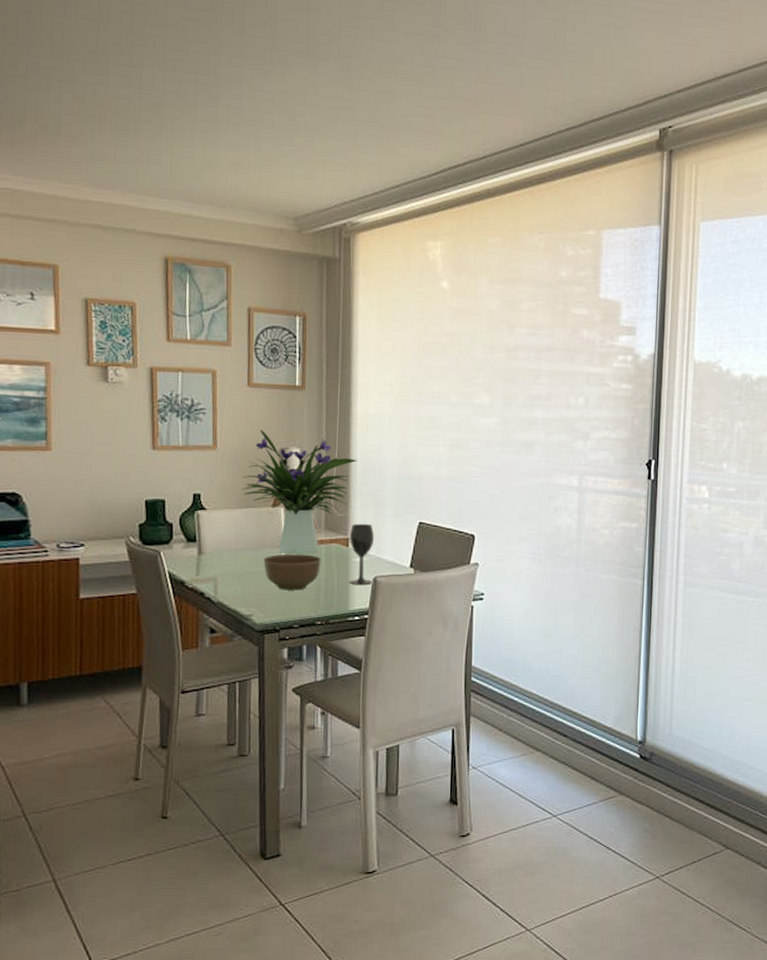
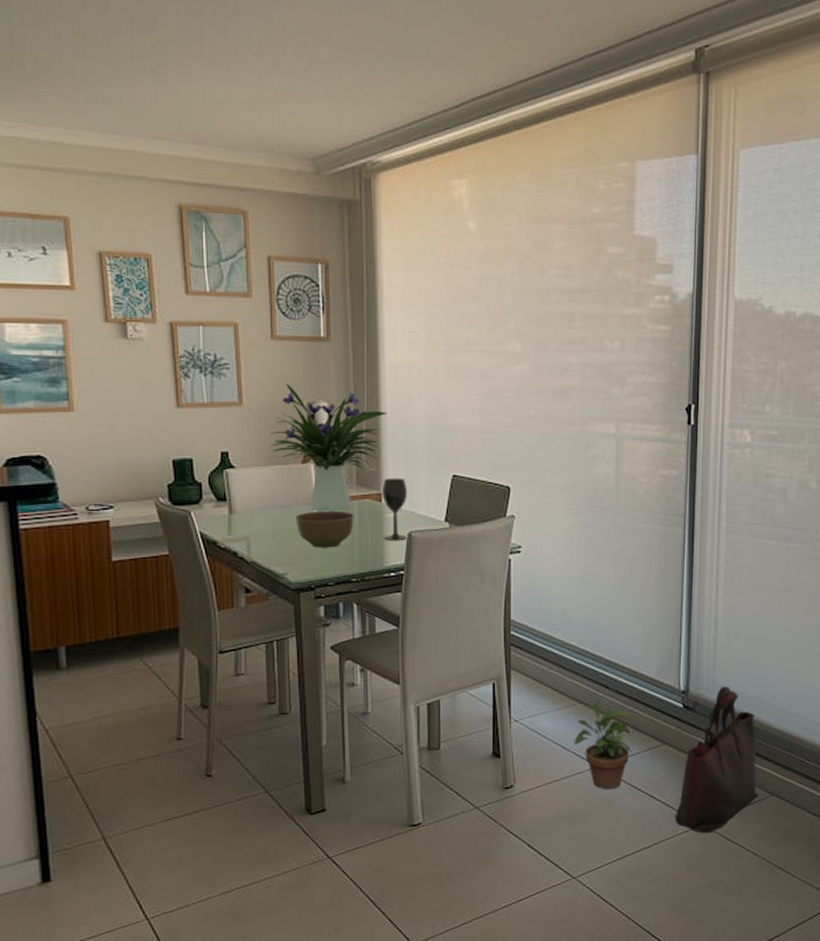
potted plant: none [531,748,589,840] -> present [574,700,632,790]
handbag: none [630,737,714,886] -> present [675,686,759,833]

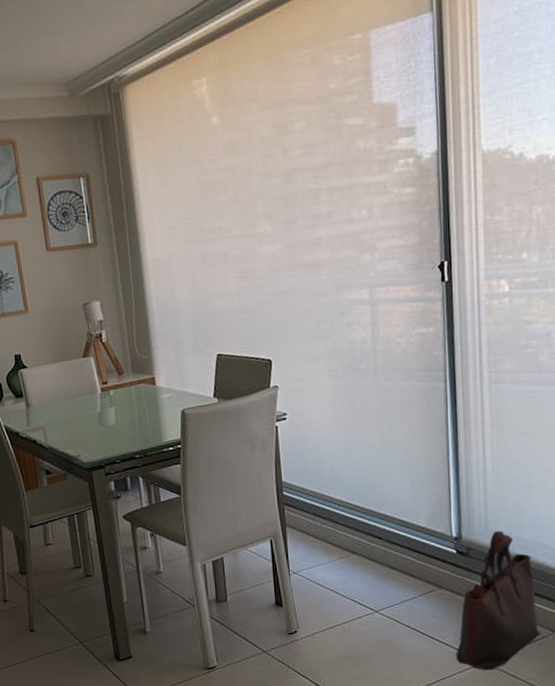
flower arrangement: present [270,384,387,512] -> none [54,288,153,400]
bowl: present [295,510,354,548] -> none [82,396,133,431]
wine glass: present [381,477,408,541] -> none [154,361,181,419]
potted plant: present [574,700,632,790] -> none [351,550,409,633]

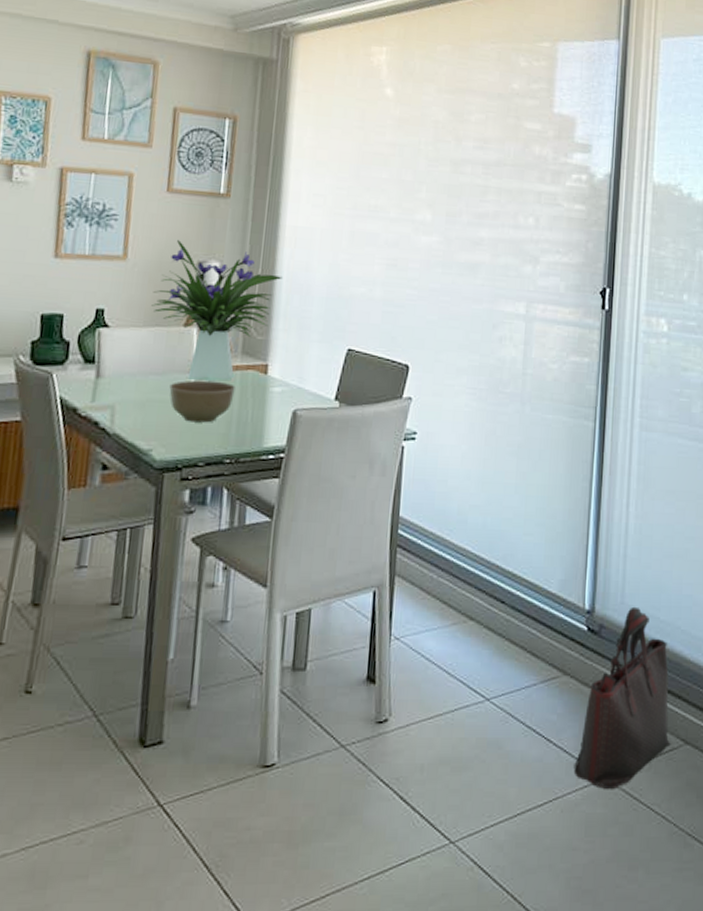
flower arrangement: none [54,288,153,400] -> present [151,240,283,382]
bowl: none [82,396,133,431] -> present [169,380,235,423]

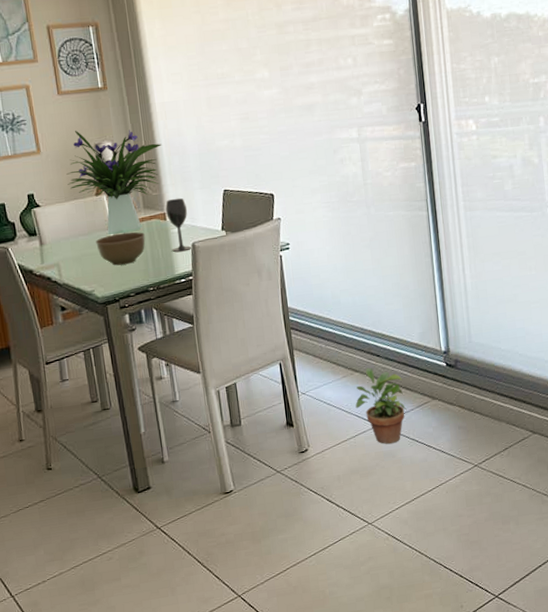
wine glass: none [265,348,297,419] -> present [165,197,191,252]
potted plant: none [462,616,529,730] -> present [355,367,407,445]
handbag: present [574,606,671,789] -> none [451,343,523,473]

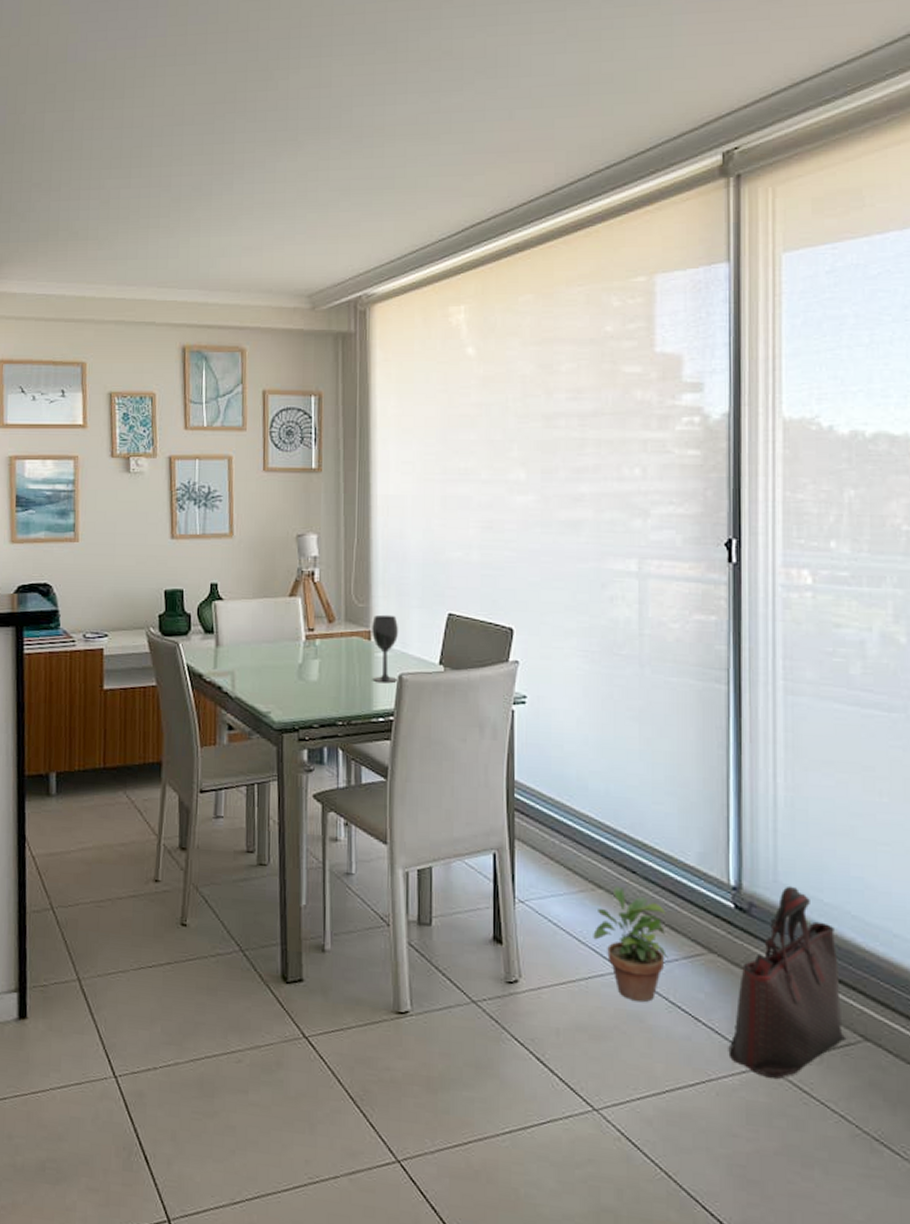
flower arrangement: present [66,130,162,236] -> none [258,516,378,648]
bowl: present [96,231,146,266] -> none [281,647,342,687]
handbag: none [451,343,523,473] -> present [728,885,847,1079]

